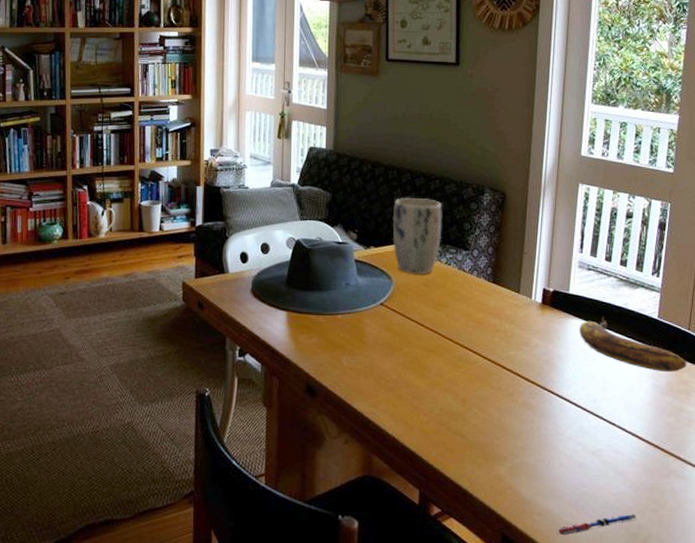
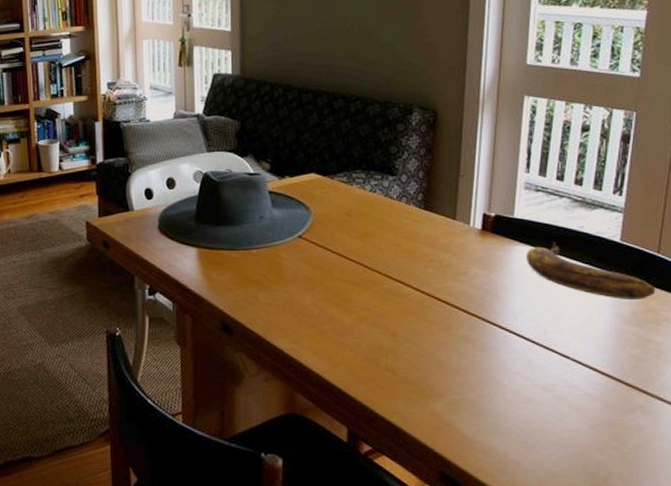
plant pot: present [392,198,442,274] -> none [308,122,365,204]
pen: present [558,513,638,536] -> none [504,451,596,474]

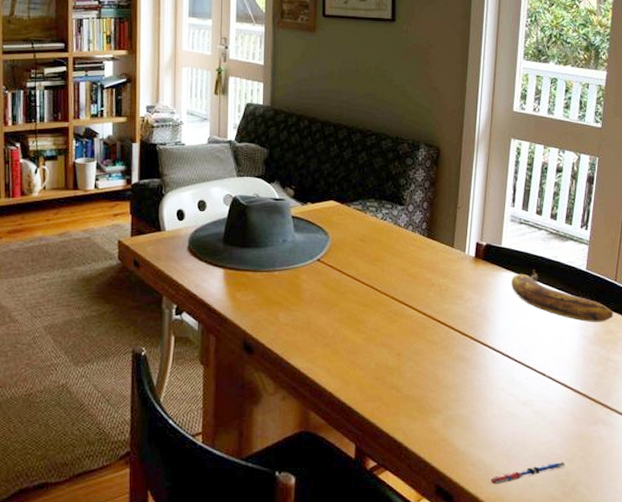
pen: none [504,451,596,474] -> present [490,461,566,485]

